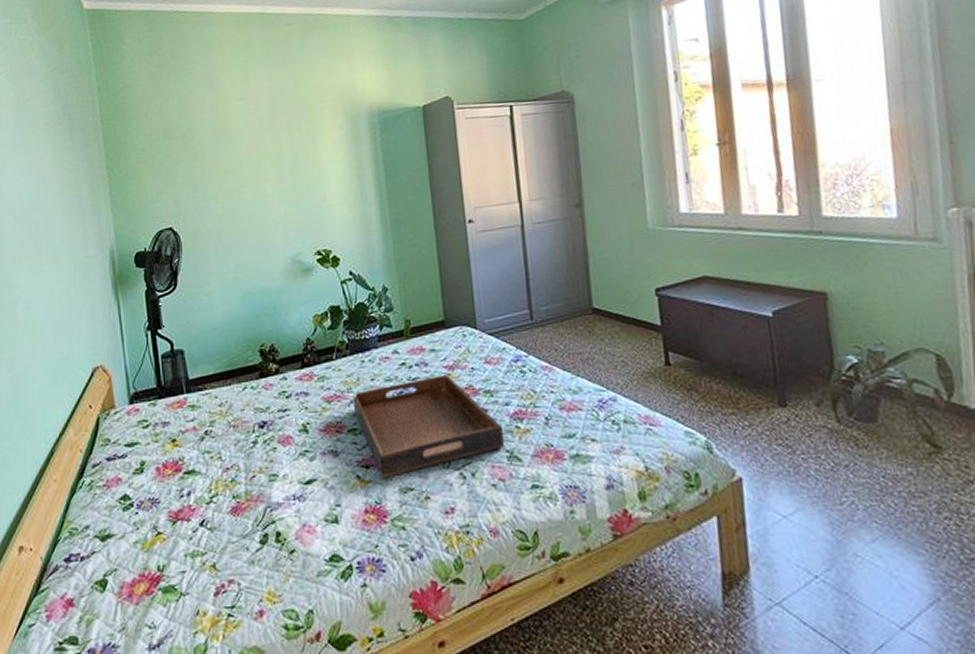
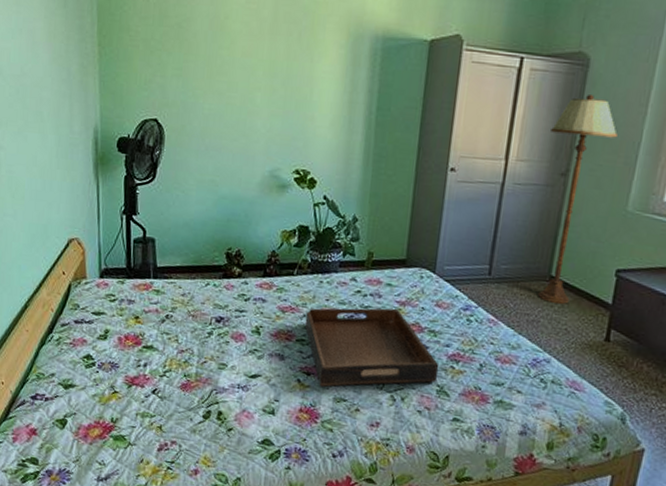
floor lamp: none [555,127,619,336] -> present [538,95,617,304]

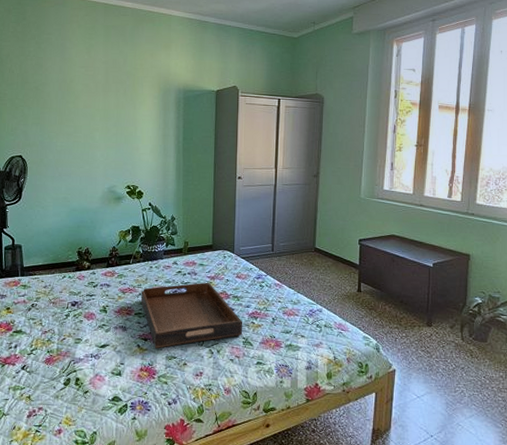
floor lamp: present [538,95,617,304] -> none [304,121,348,267]

